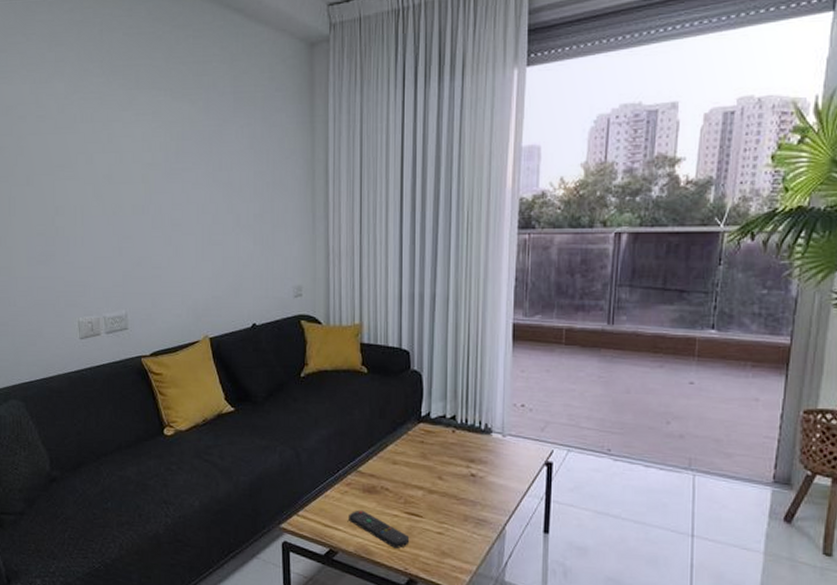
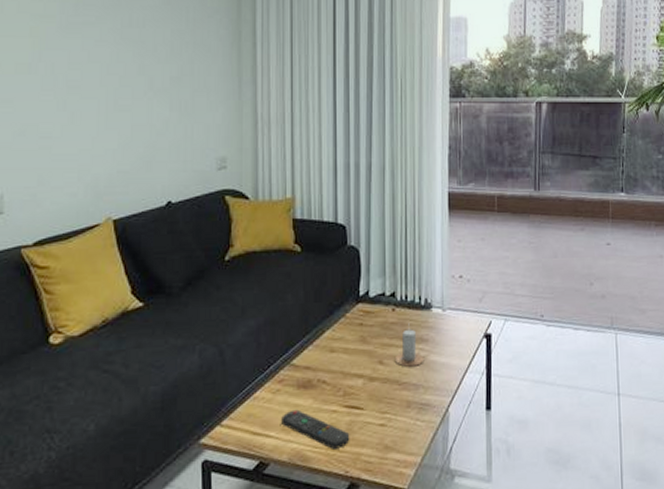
candle: none [453,450,483,485] -> present [394,329,425,367]

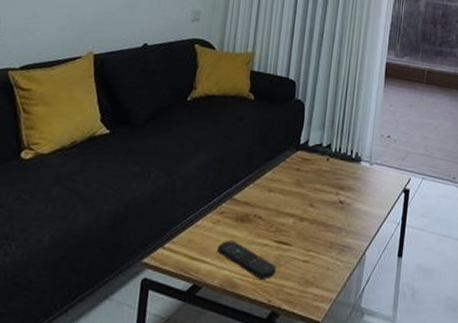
candle: present [394,329,425,367] -> none [323,178,350,212]

